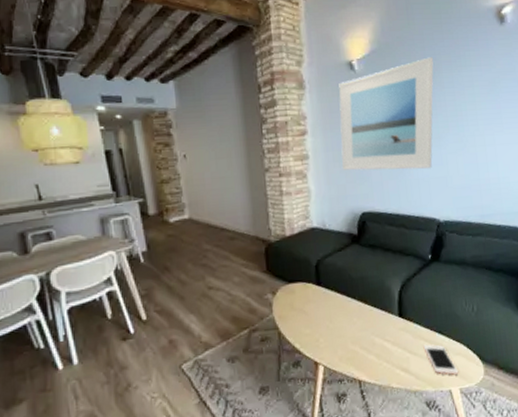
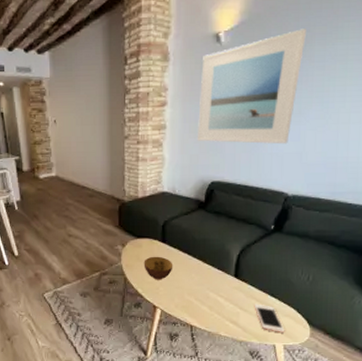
bowl: none [298,301,332,331] -> present [143,256,173,280]

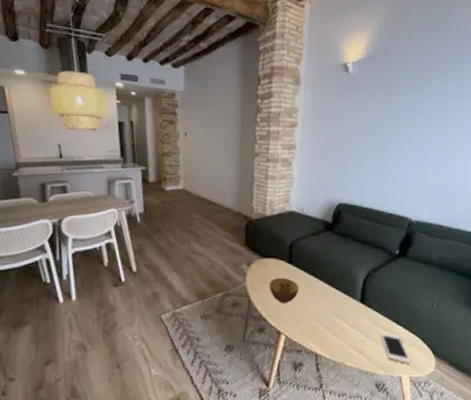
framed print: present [198,28,306,144] -> none [326,66,425,171]

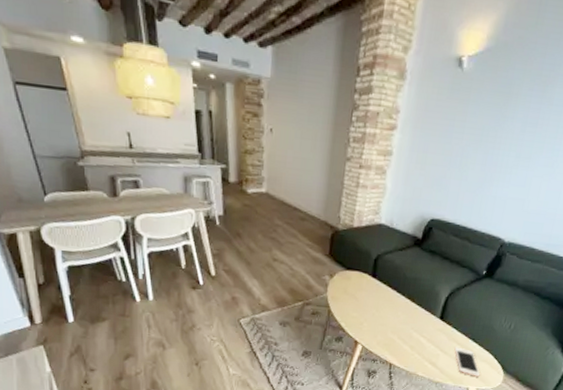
bowl: present [269,277,299,304] -> none [350,290,381,316]

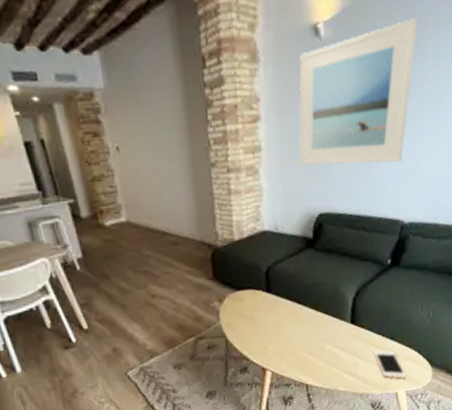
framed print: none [423,66,551,189] -> present [299,18,417,165]

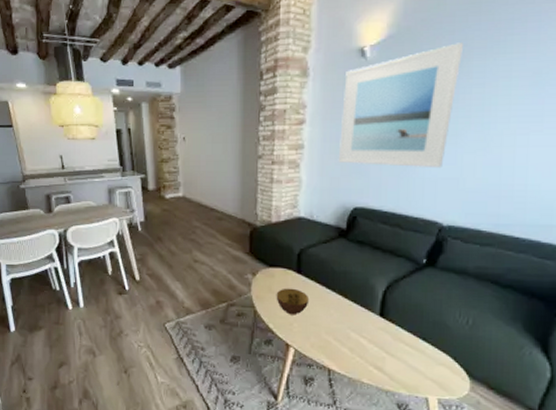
bowl: none [247,309,282,338] -> present [276,288,310,315]
cell phone: present [373,350,407,379] -> none [402,348,440,384]

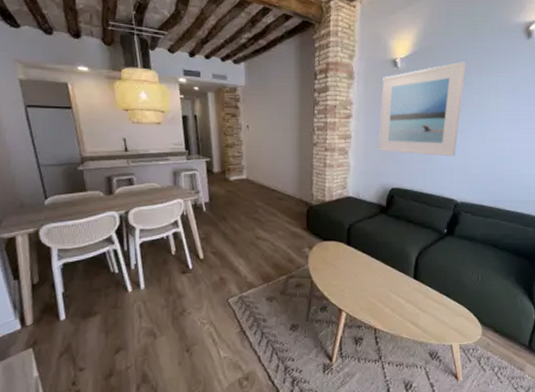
bowl: present [276,288,310,315] -> none [330,258,358,283]

